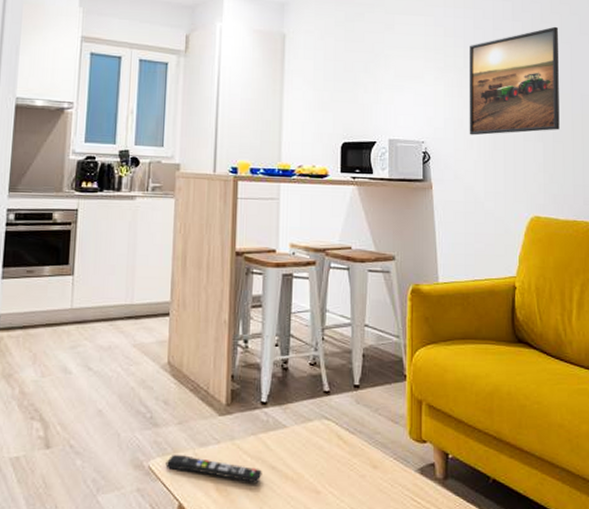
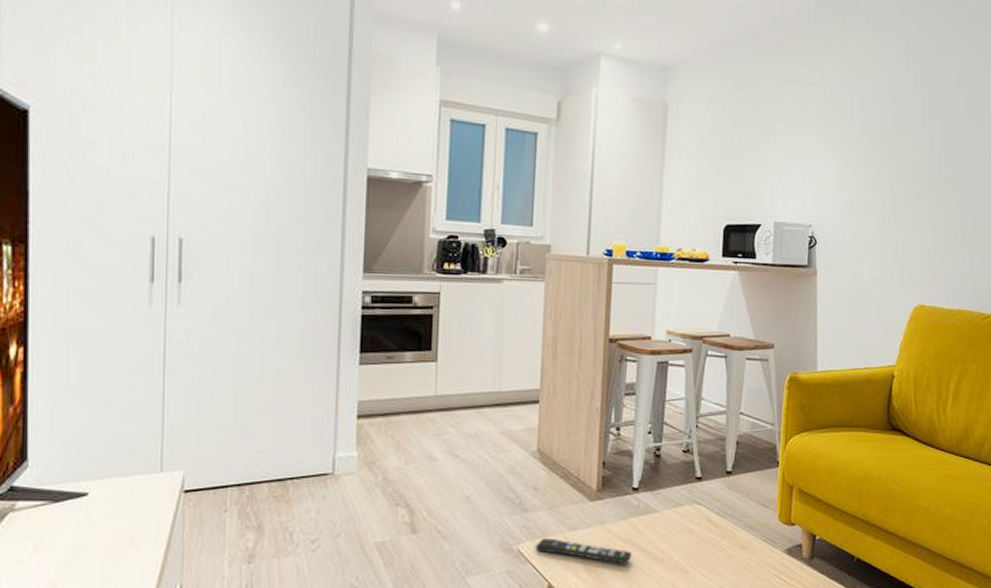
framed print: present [469,26,560,136] -> none [859,102,962,220]

